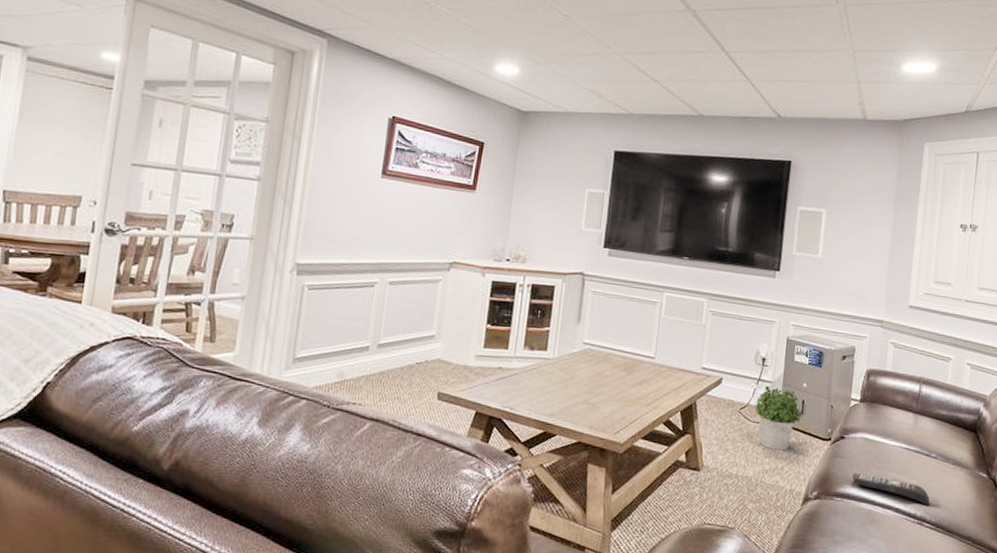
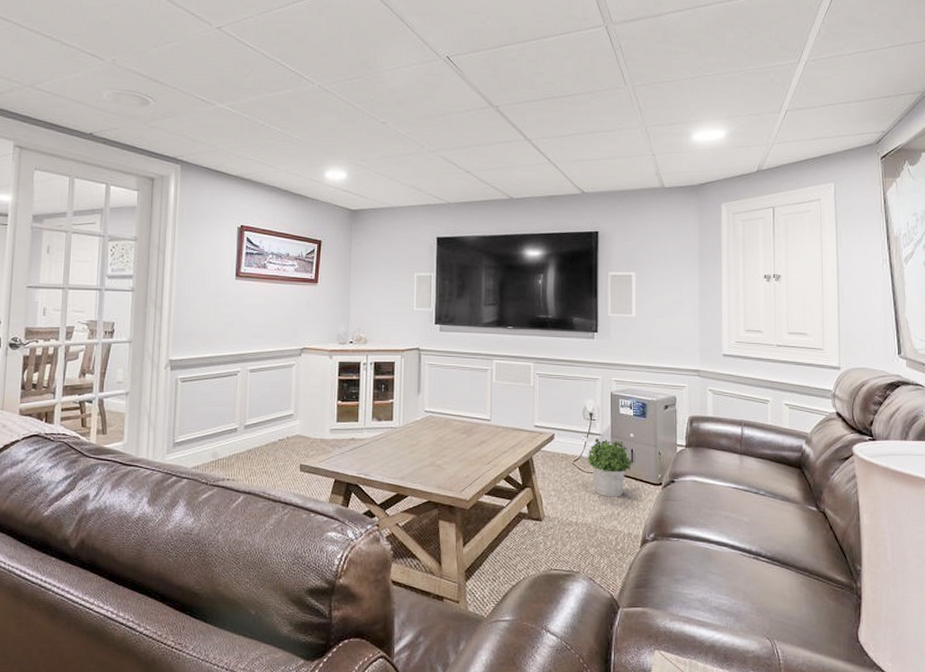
remote control: present [852,473,930,505] -> none [686,514,764,541]

